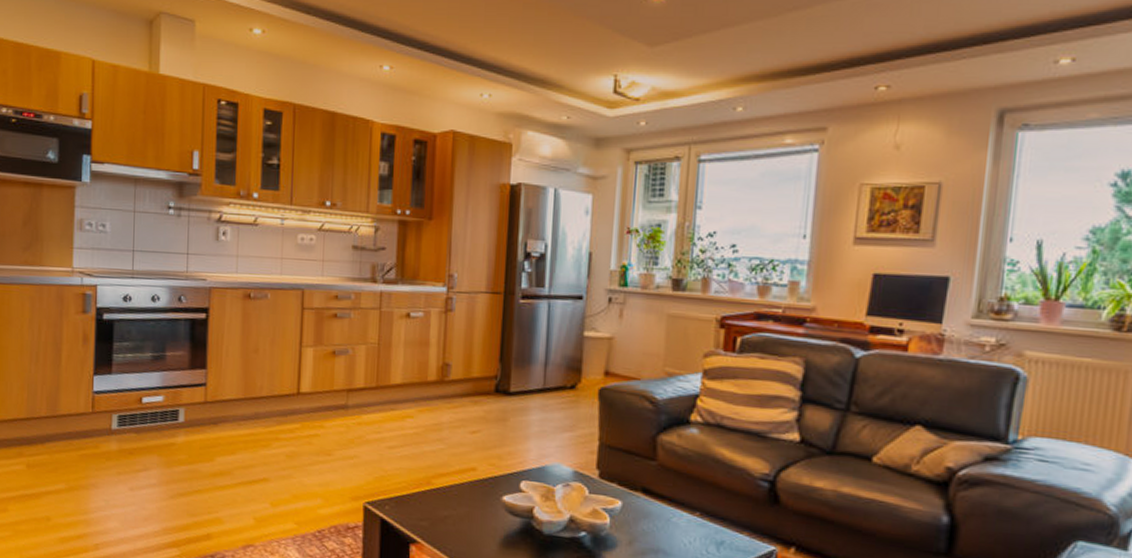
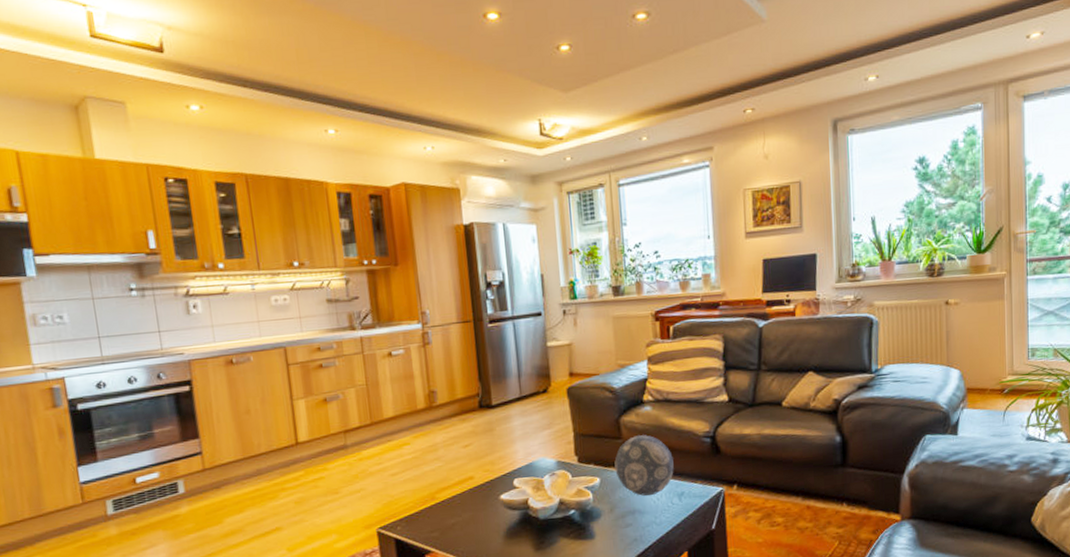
decorative ball: none [642,460,717,536] -> present [614,435,674,496]

